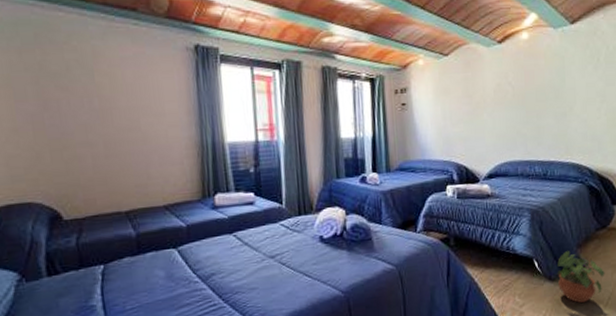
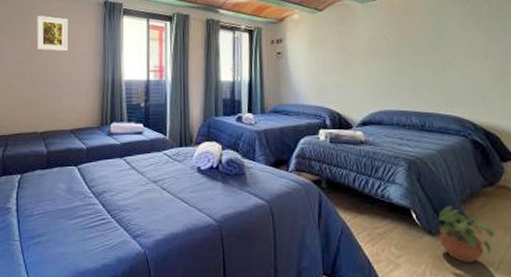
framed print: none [105,64,152,110] -> present [37,16,69,52]

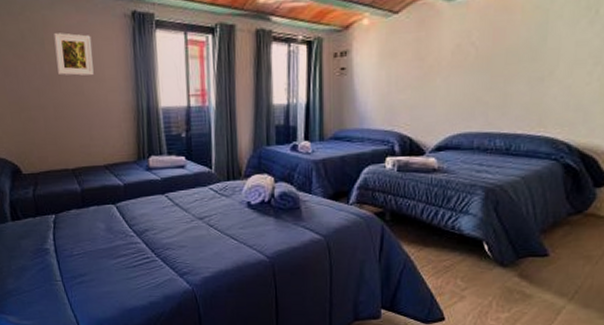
potted plant: present [437,204,495,262] -> none [511,235,575,293]

